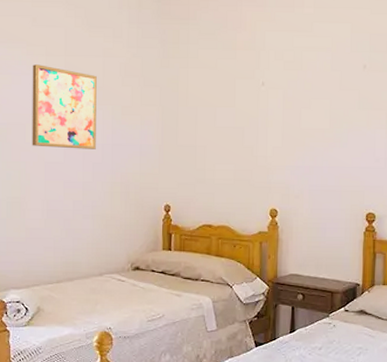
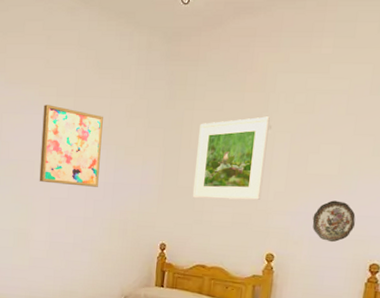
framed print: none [193,73,262,157] -> present [192,116,270,200]
decorative plate: none [310,153,349,195] -> present [312,200,356,243]

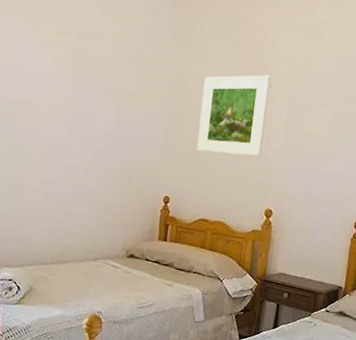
wall art: present [39,105,103,187] -> none [35,41,107,135]
decorative plate: present [312,200,356,243] -> none [307,160,344,200]

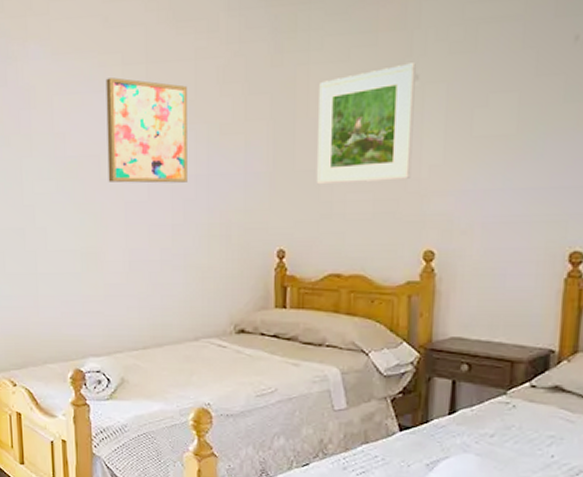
wall art: none [35,41,107,135] -> present [106,77,187,184]

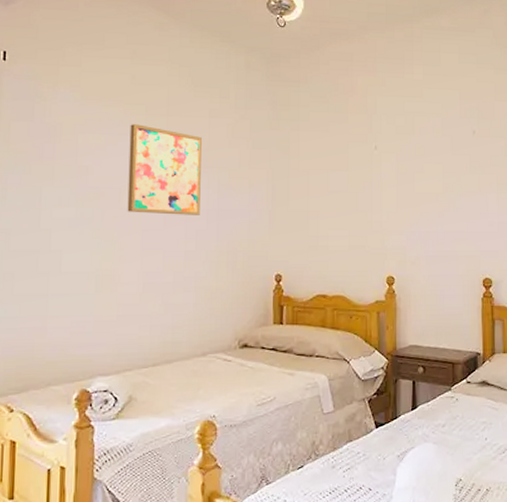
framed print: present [316,62,416,185] -> none [305,137,375,223]

